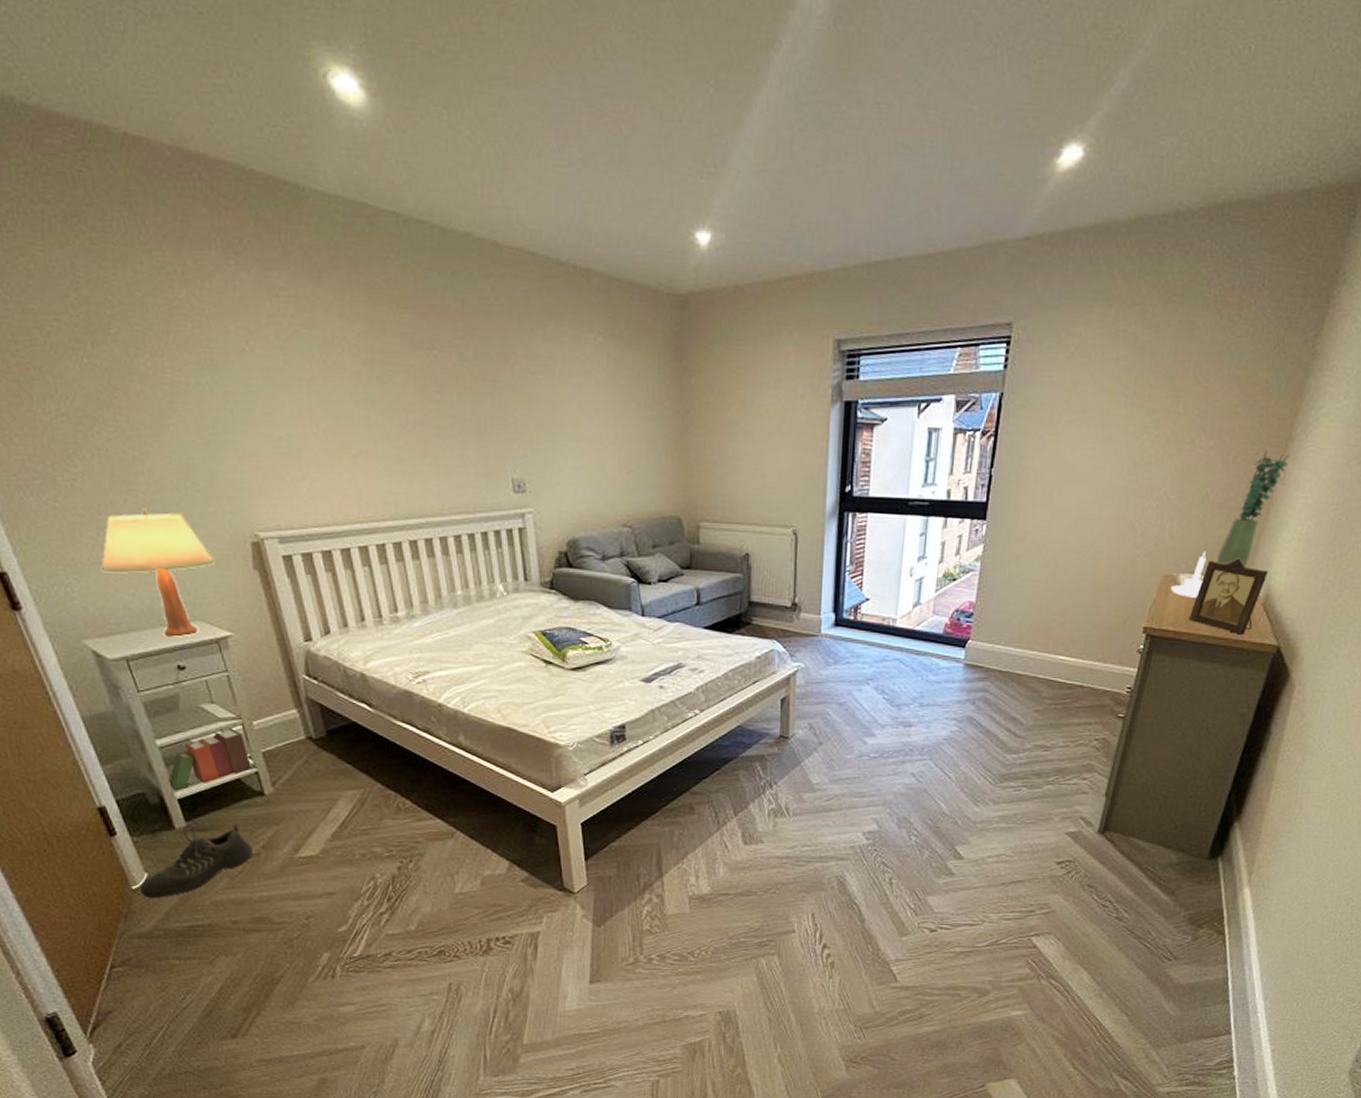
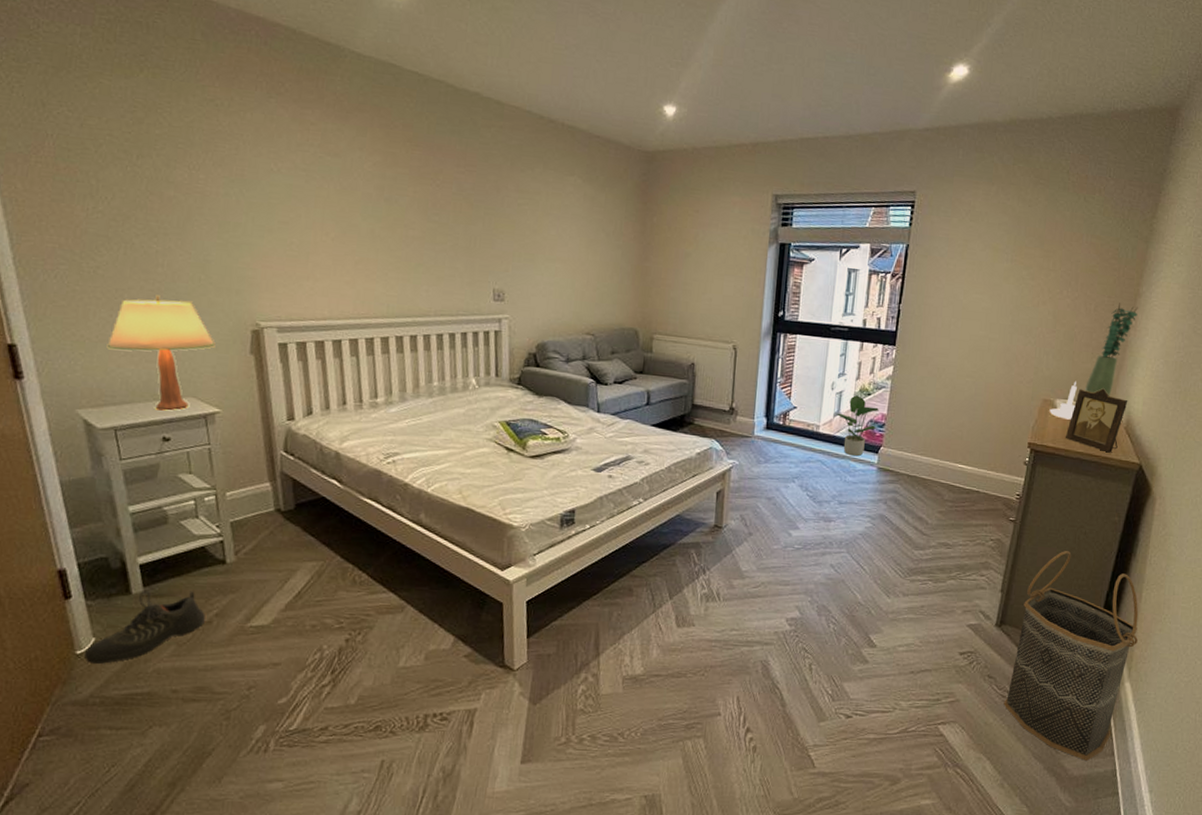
books: present [169,728,251,790] -> none [134,498,218,555]
potted plant: none [914,581,967,653] -> present [835,395,880,457]
basket: none [1104,749,1265,969] -> present [1003,551,1139,761]

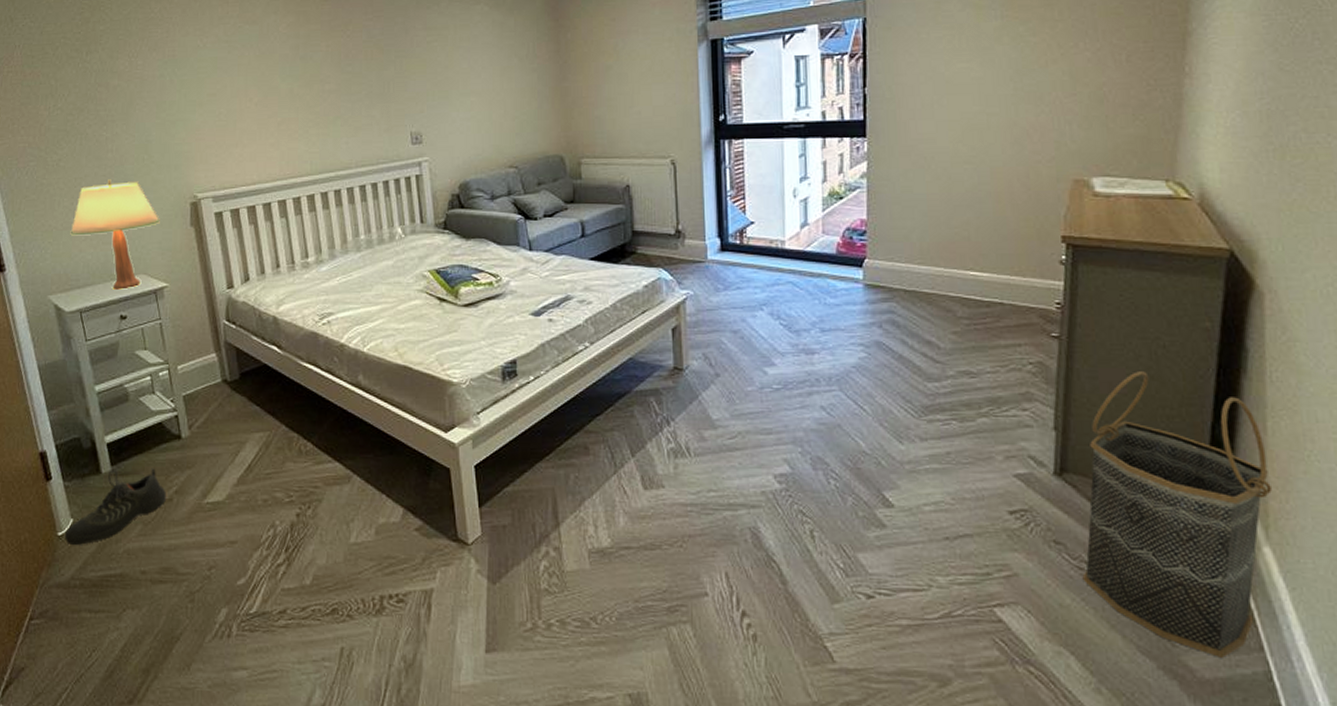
potted plant: present [835,395,880,457] -> none [801,201,858,273]
candle holder: present [1049,381,1077,420] -> none [1084,152,1121,202]
photo frame: present [1065,388,1128,453] -> none [1112,157,1197,239]
vase: present [1085,303,1138,396] -> none [1130,47,1191,166]

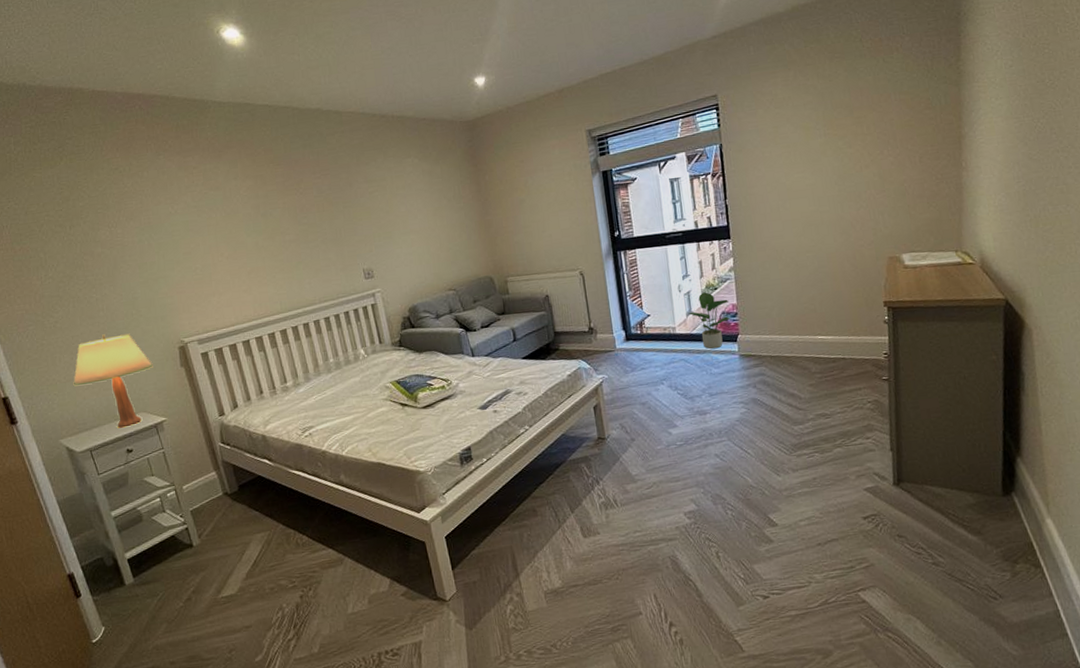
shoe: present [64,468,167,546] -> none [98,574,186,650]
potted plant: none [801,201,858,273] -> present [687,292,731,349]
basket: present [1082,371,1272,658] -> none [917,398,1049,606]

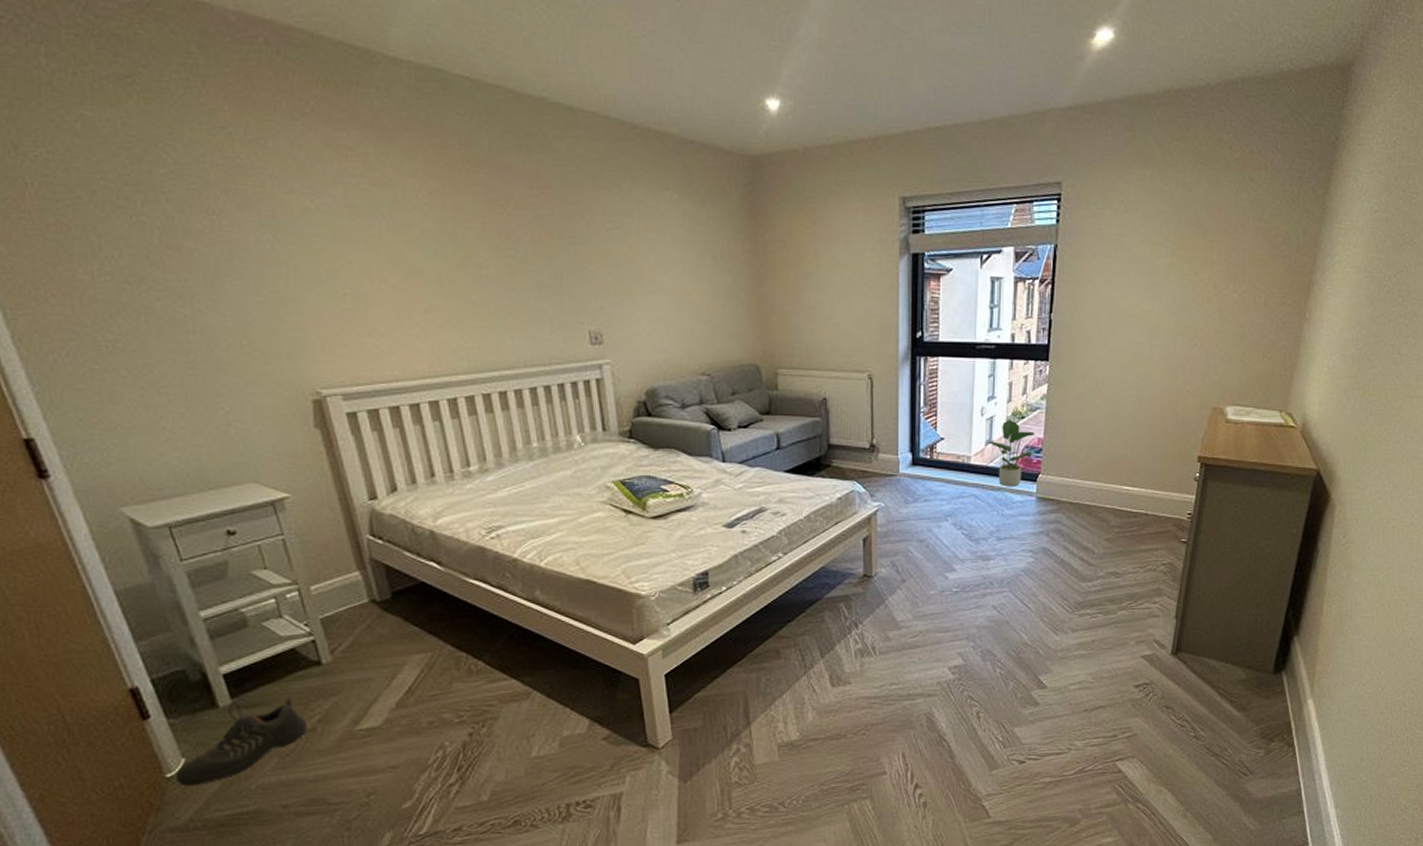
table lamp: present [74,335,153,428] -> none [145,369,272,501]
shoe: none [98,574,186,650] -> present [175,697,309,787]

